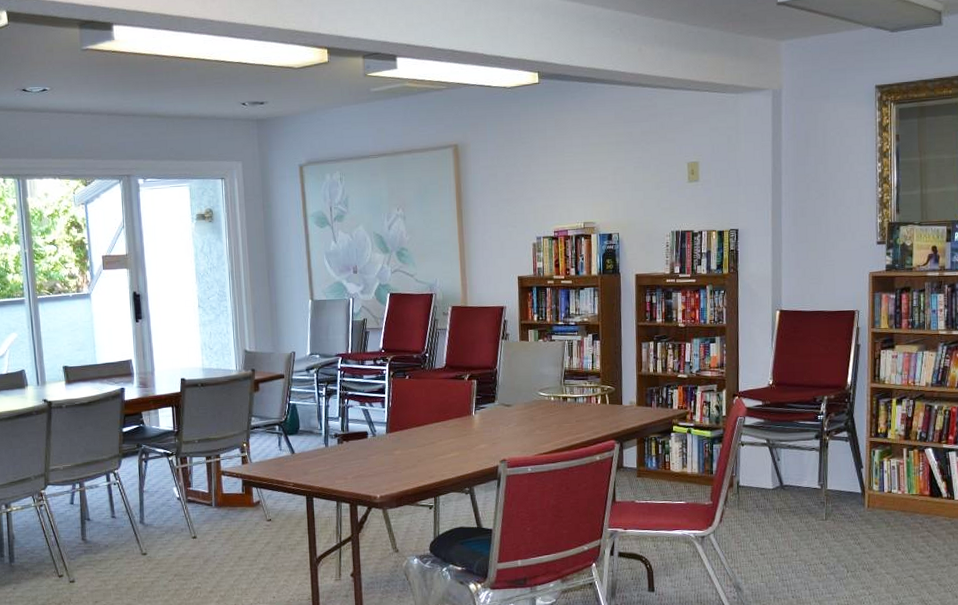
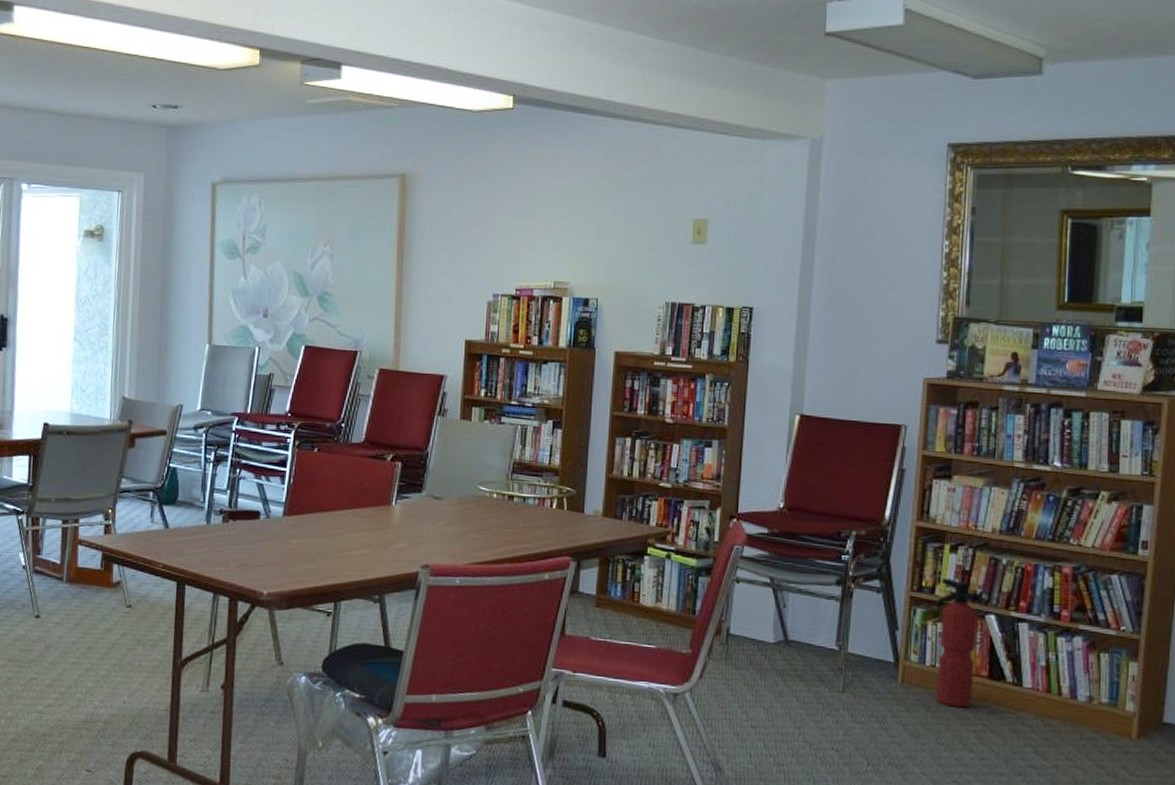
fire extinguisher: none [889,424,921,521] -> present [936,577,982,708]

